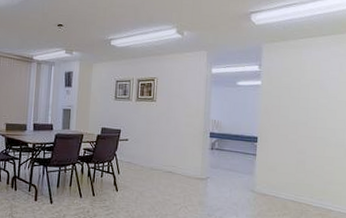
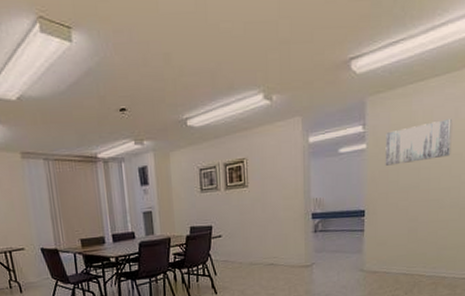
wall art: none [277,71,337,103] -> present [385,119,452,166]

